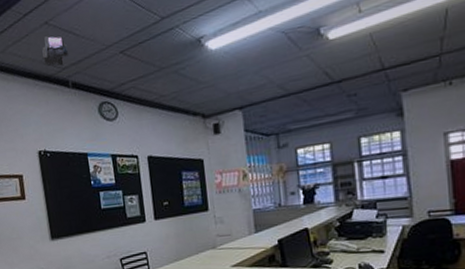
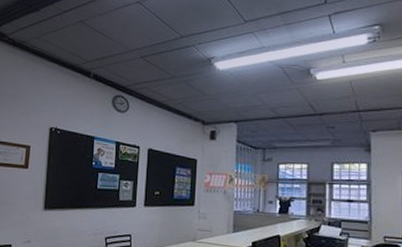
security camera: present [41,35,68,67] -> none [71,32,96,59]

